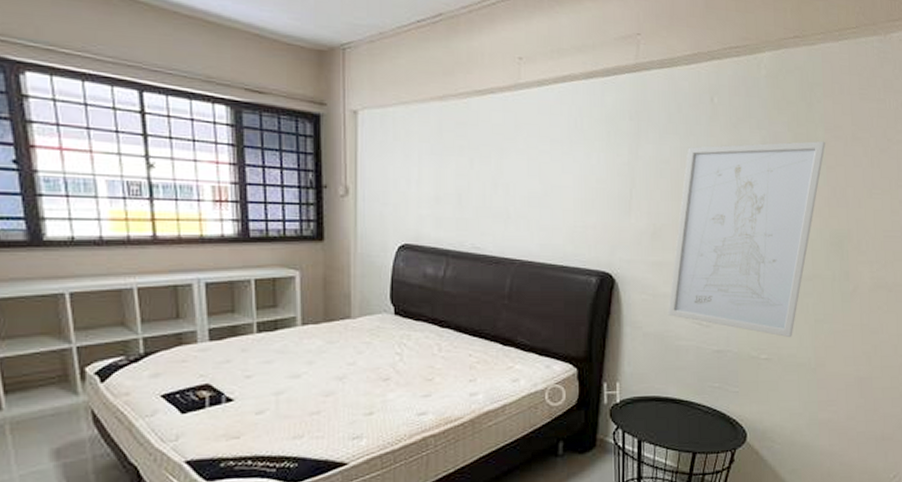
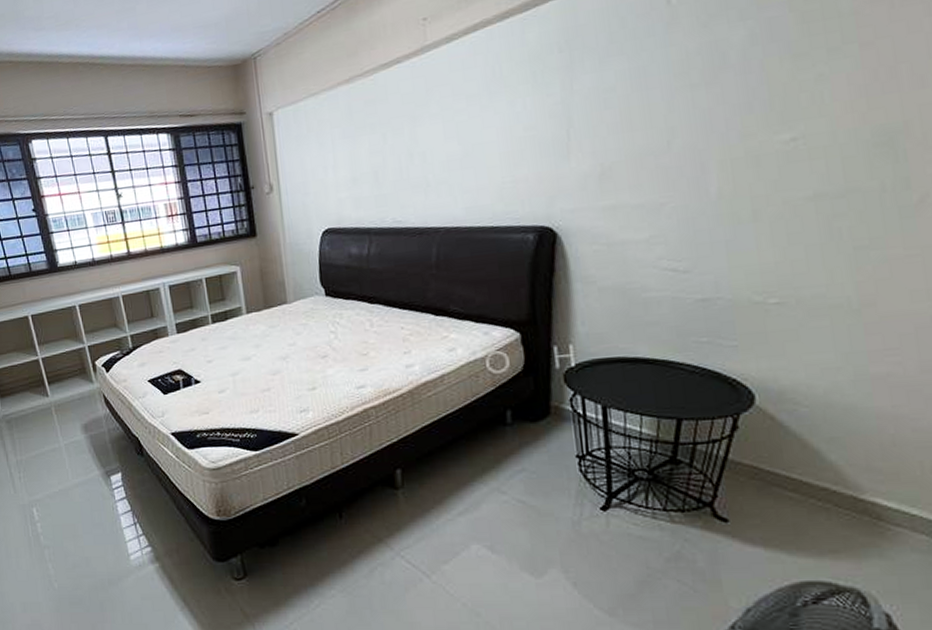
wall art: present [668,141,825,337] -> none [628,11,855,274]

